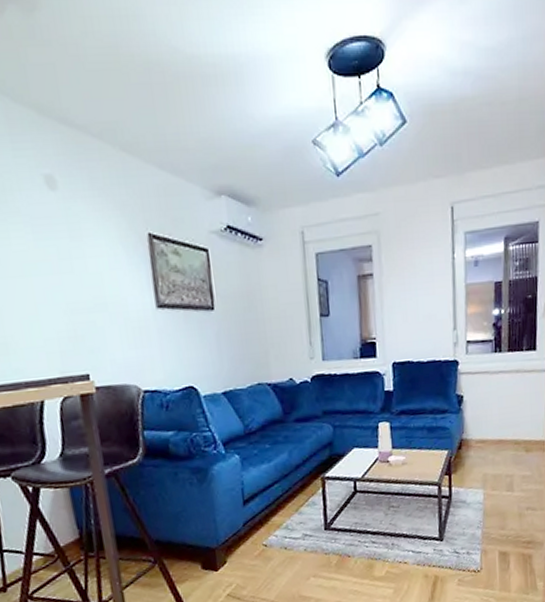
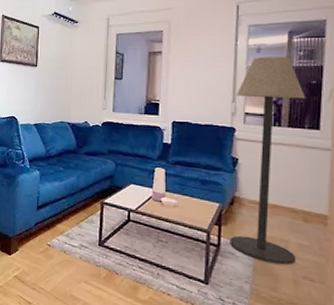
floor lamp: none [457,269,522,502] -> present [230,57,305,265]

